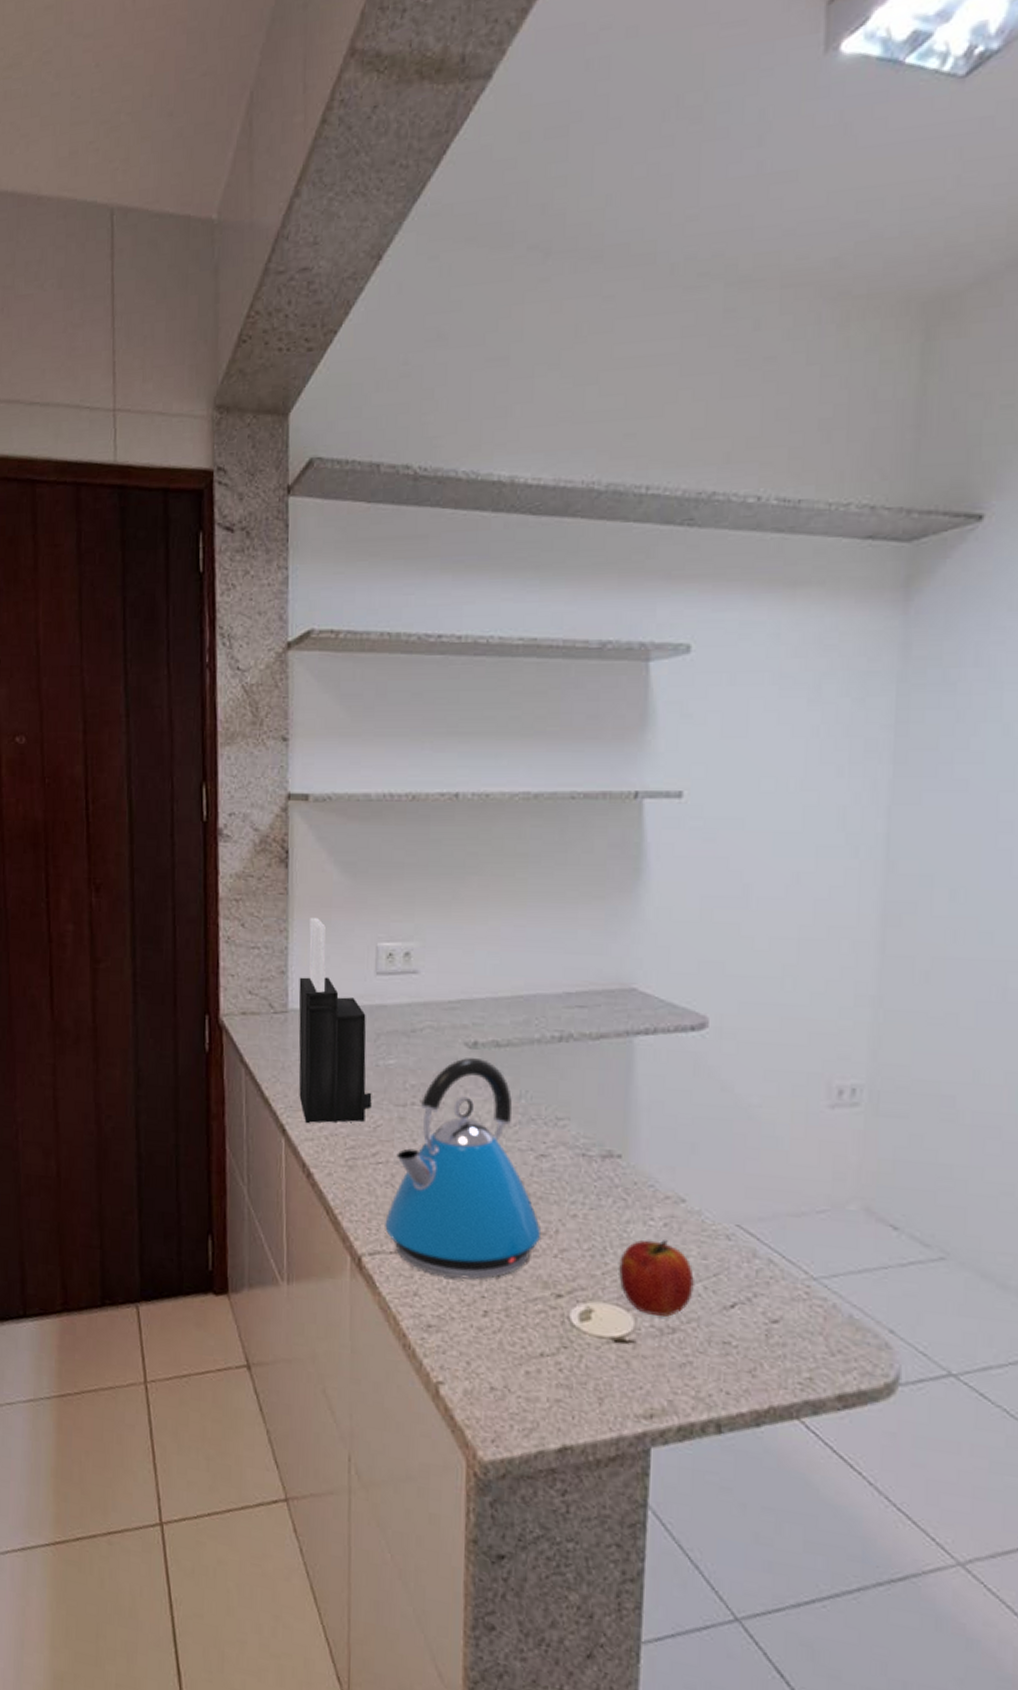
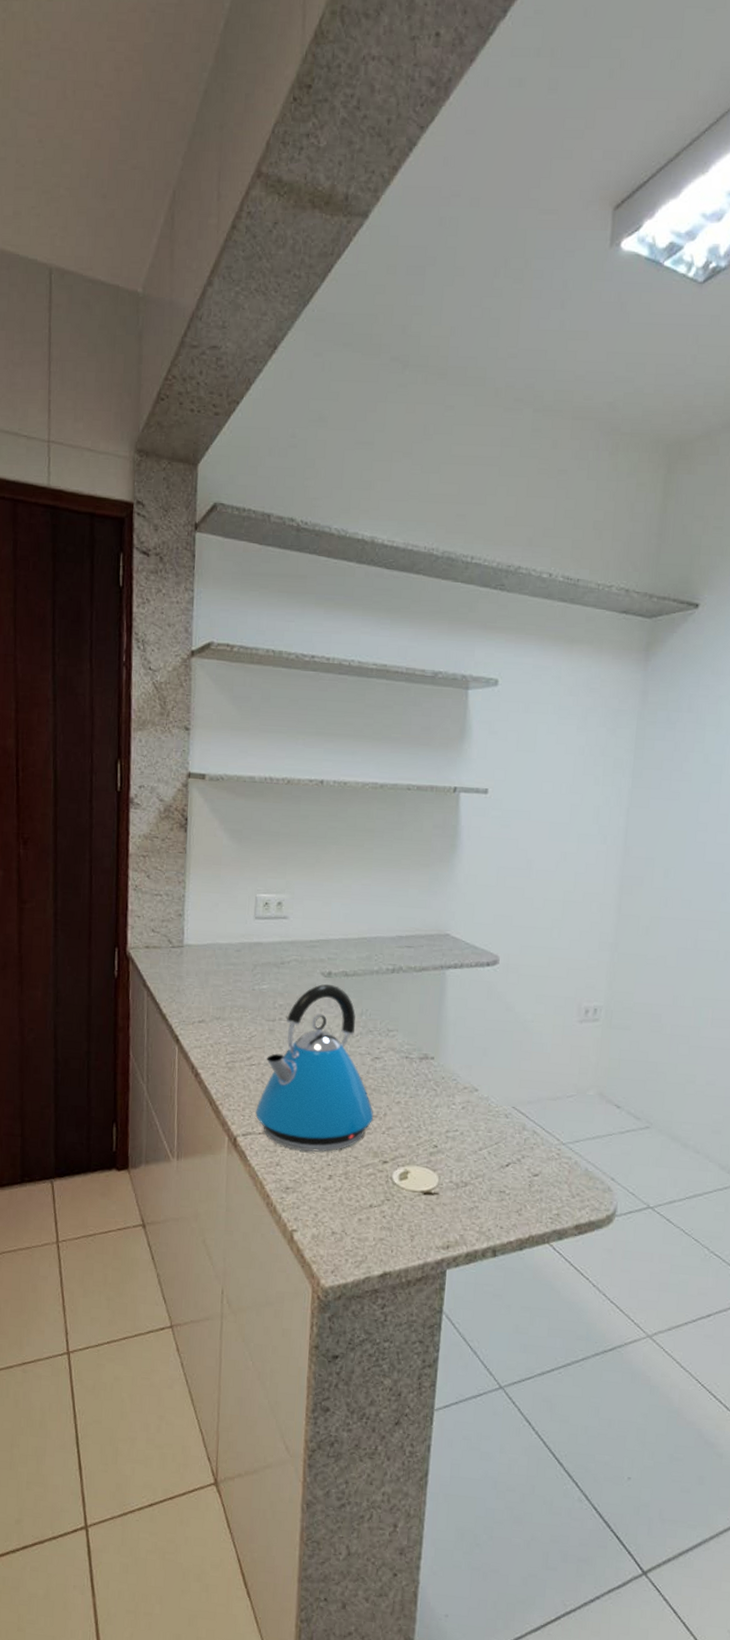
knife block: present [298,918,372,1124] -> none [190,873,249,1035]
fruit: present [619,1239,695,1317] -> none [429,1119,482,1175]

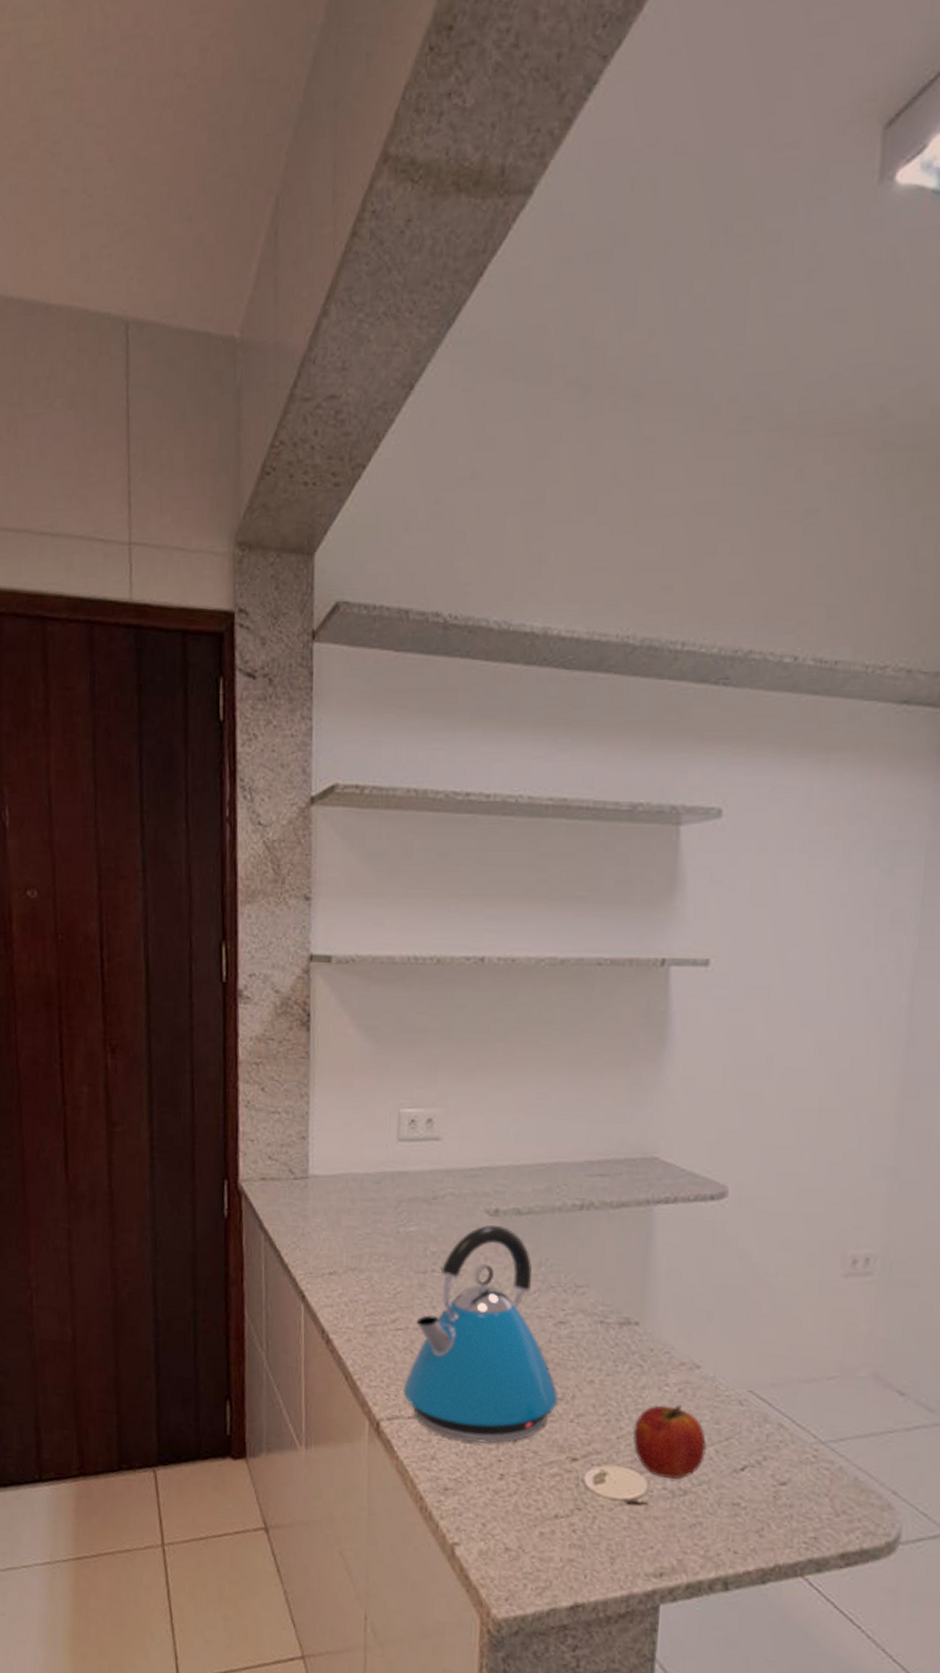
fruit: none [429,1119,482,1175] -> present [633,1404,707,1480]

